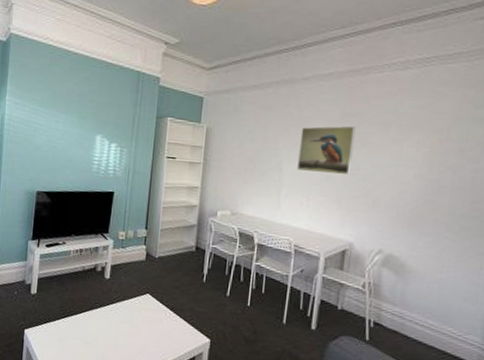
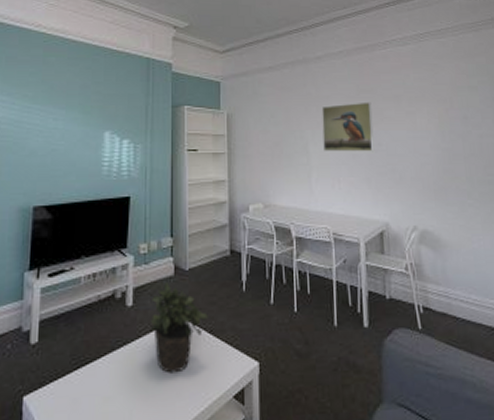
potted plant: none [122,265,171,335] -> present [150,282,208,374]

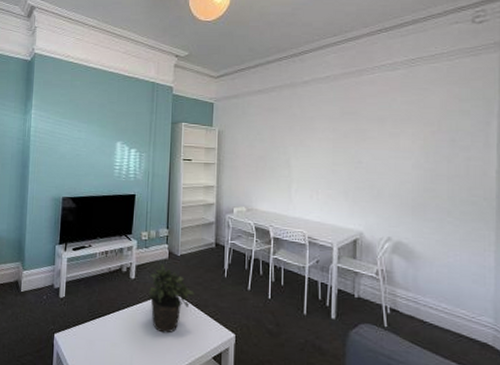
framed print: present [321,102,375,152] -> none [305,123,355,169]

